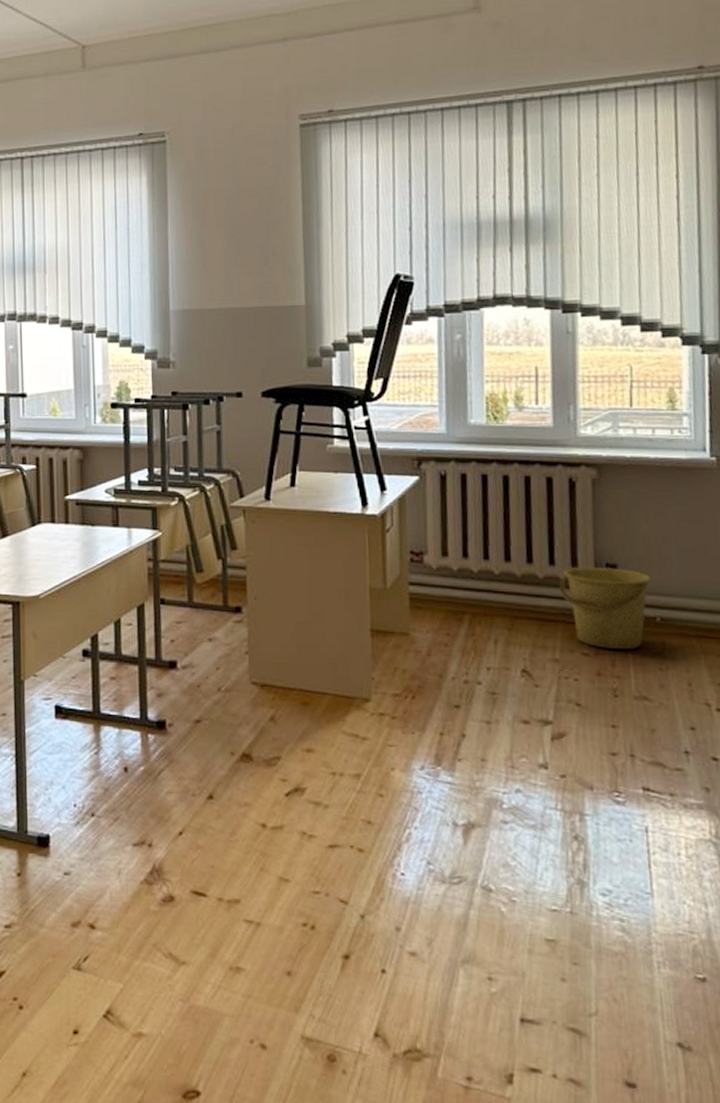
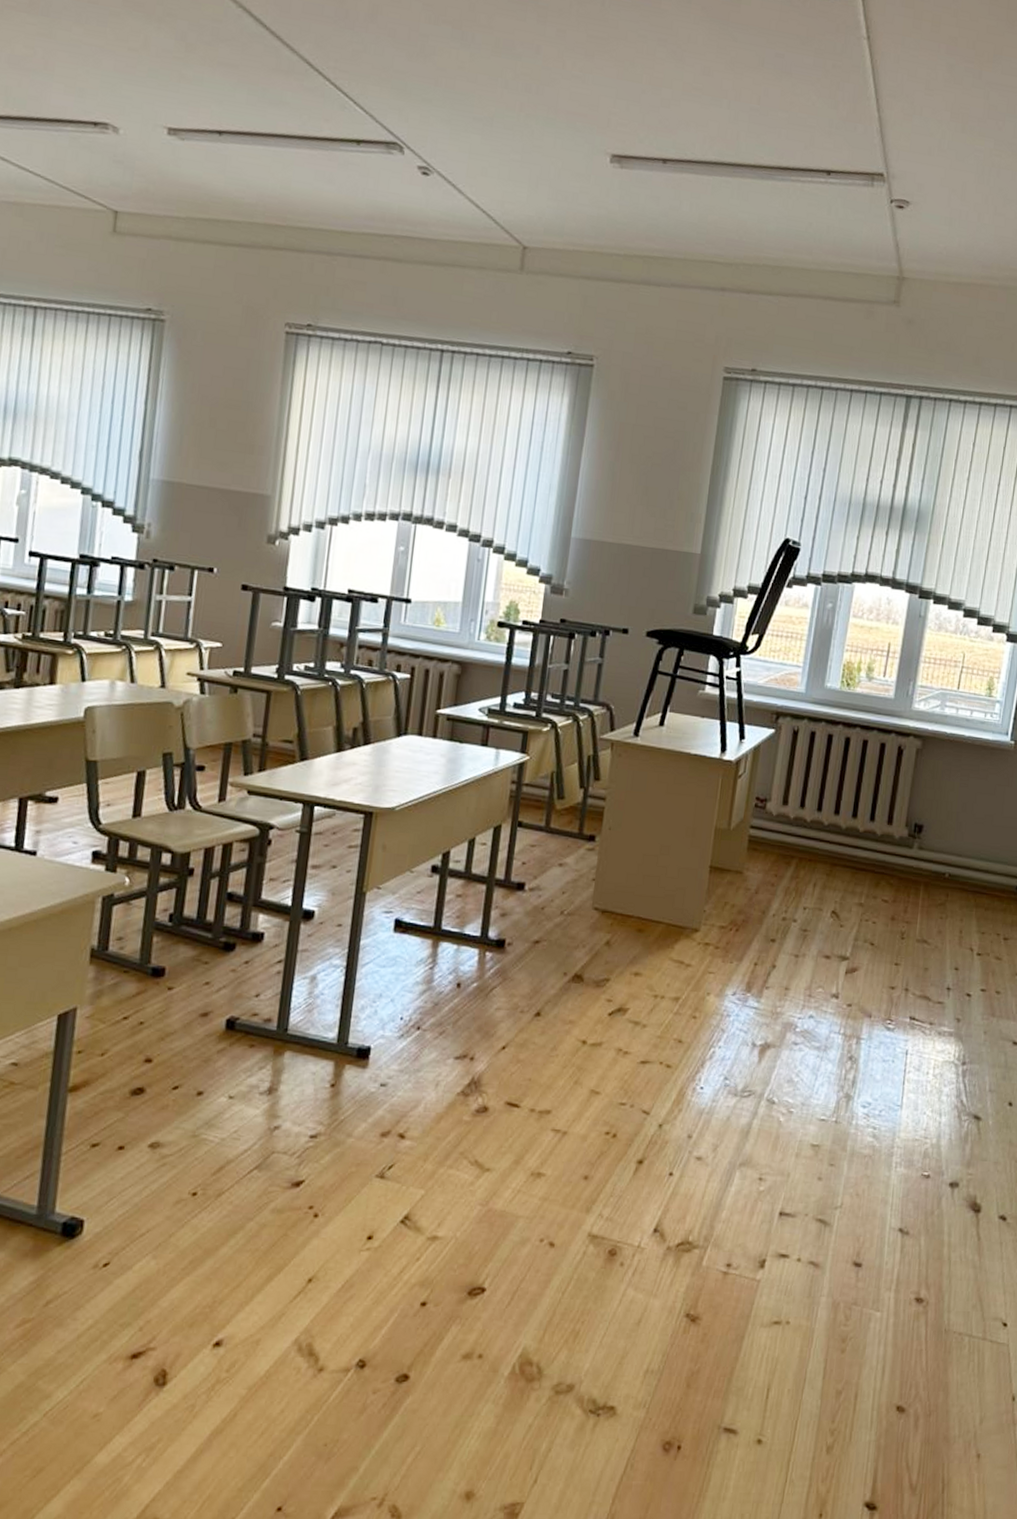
bucket: present [559,566,652,649] -> none [874,825,948,899]

